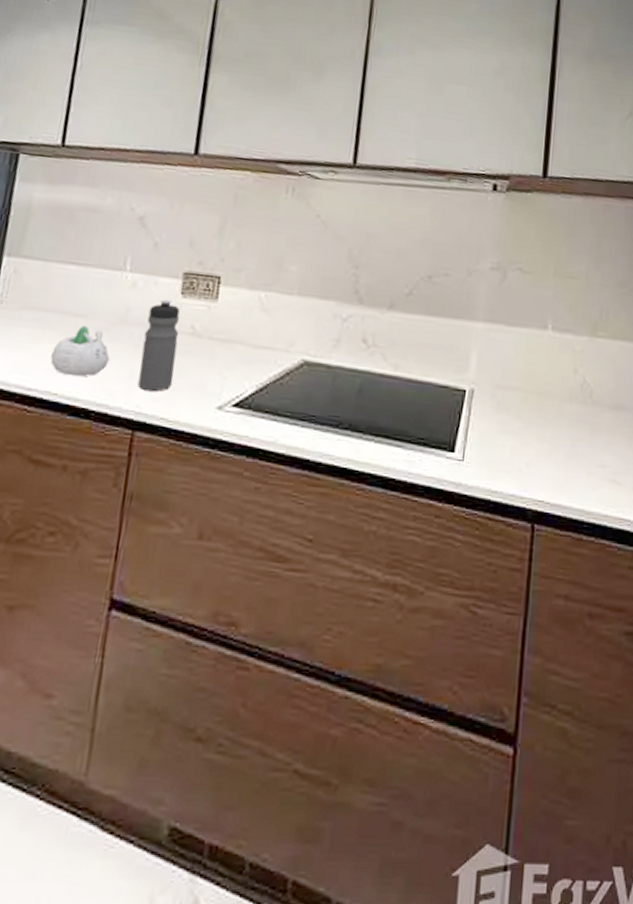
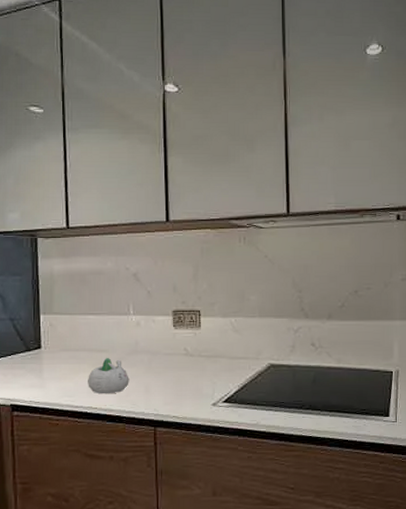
water bottle: present [138,299,180,392] -> none [152,332,178,399]

